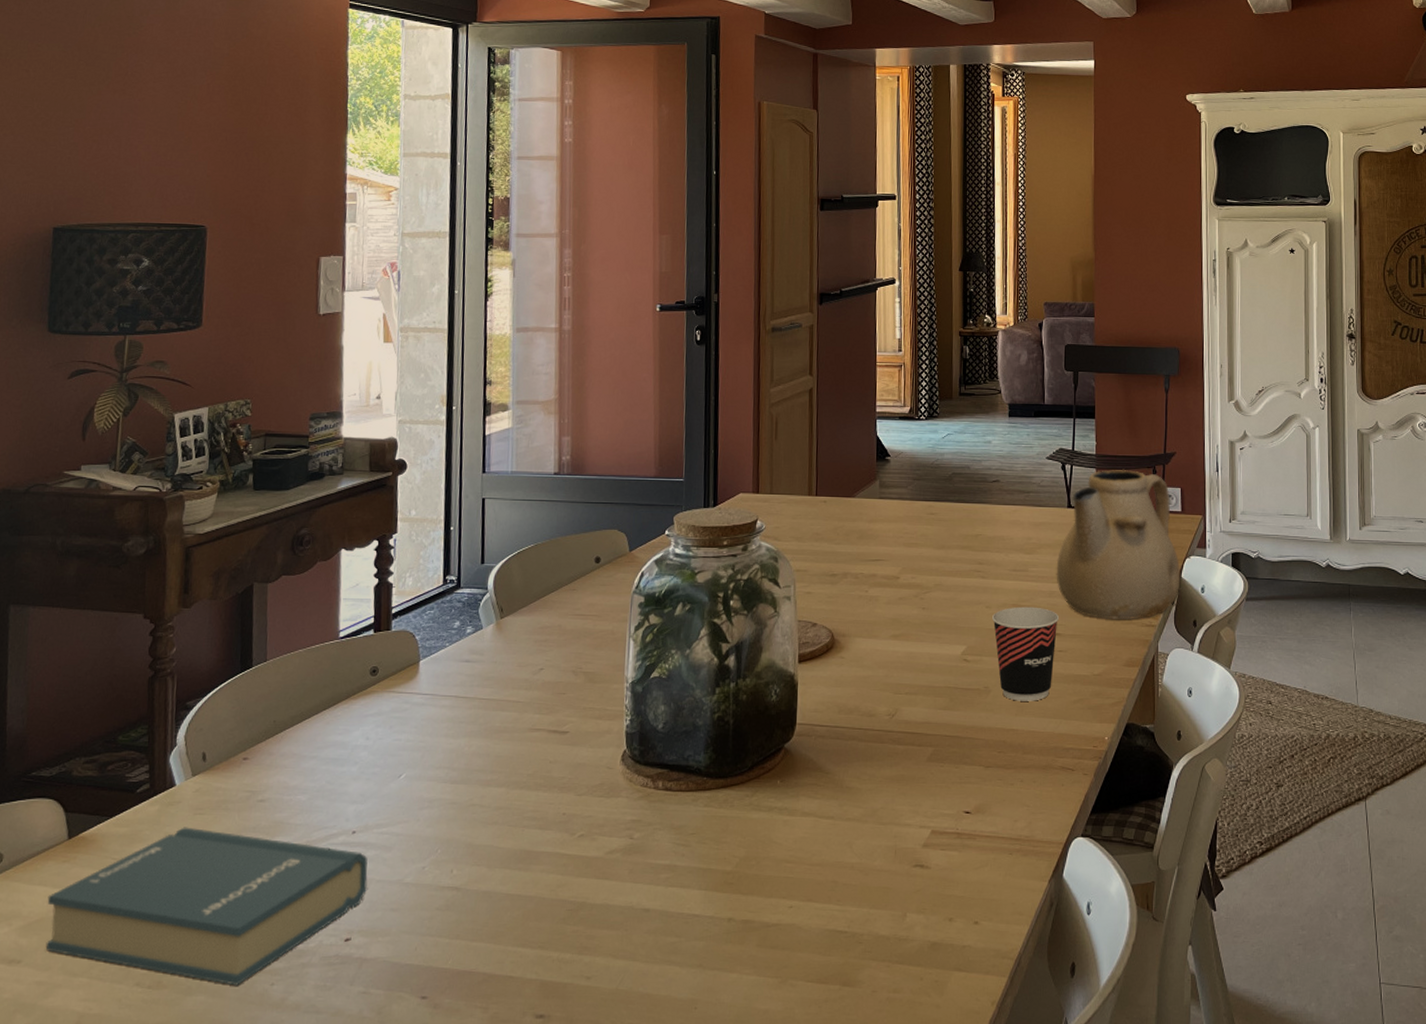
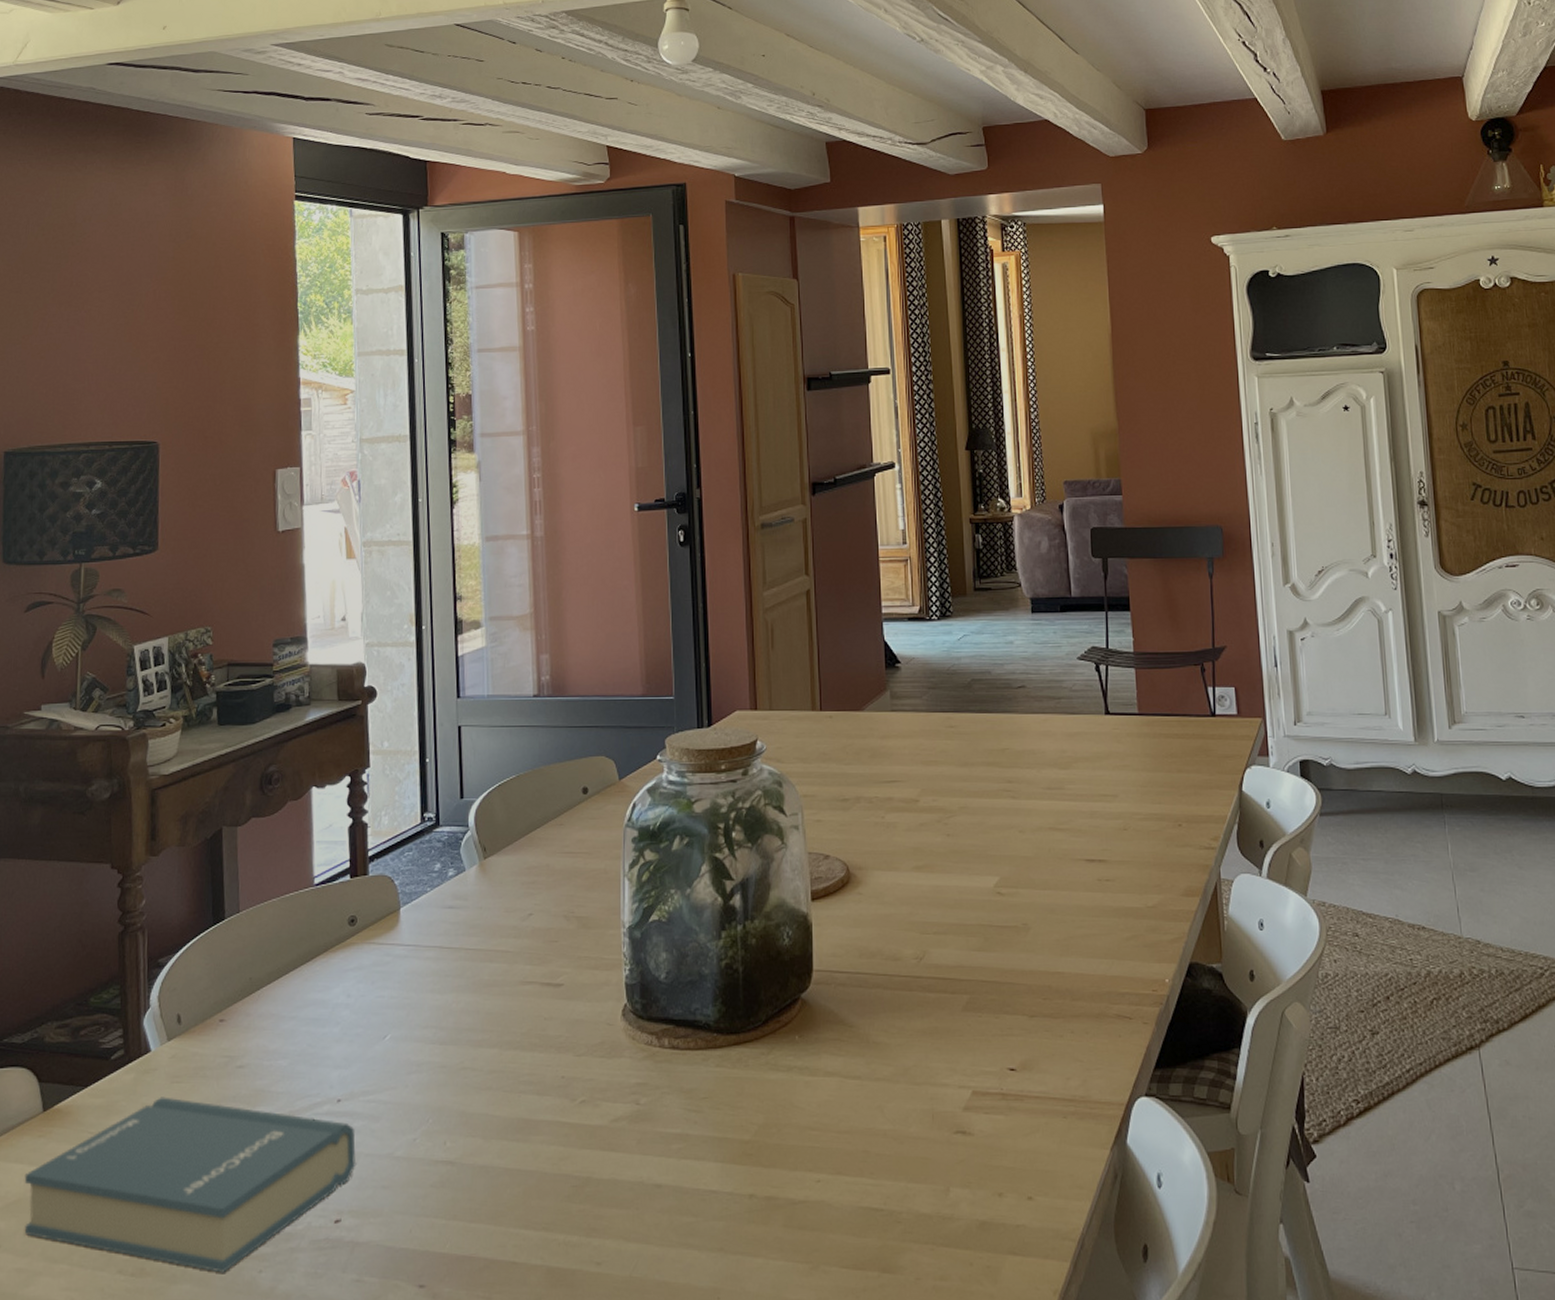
cup: present [992,606,1060,701] -> none [1027,830,1104,939]
teapot: present [1056,470,1181,620] -> none [1096,669,1242,843]

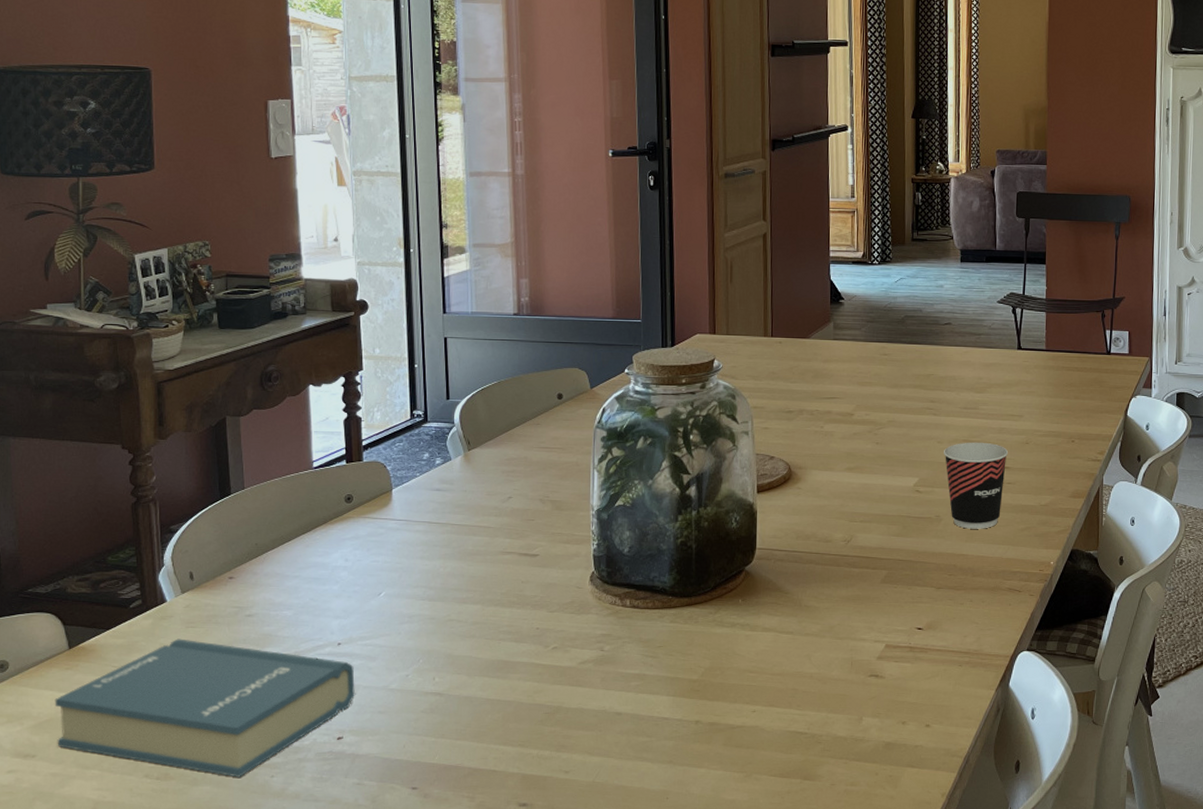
cup: none [1027,830,1104,939] -> present [944,442,1009,529]

